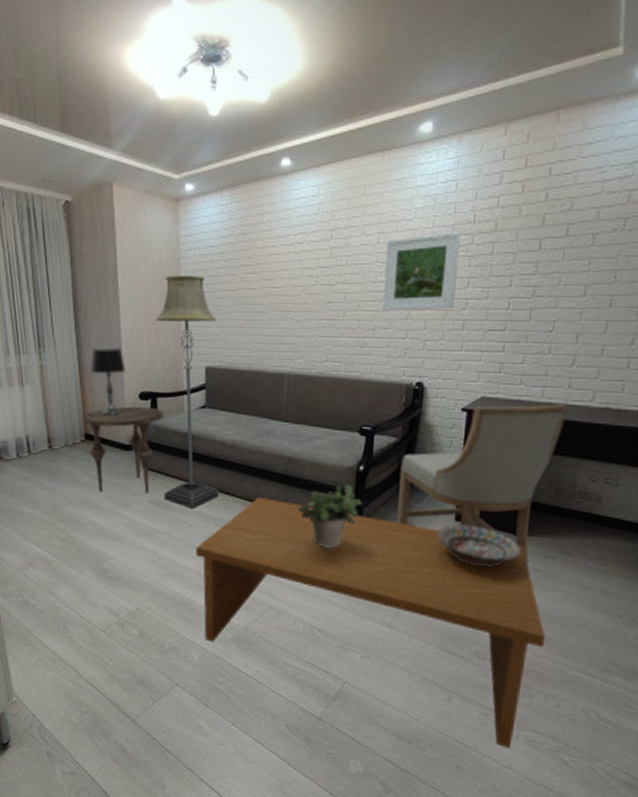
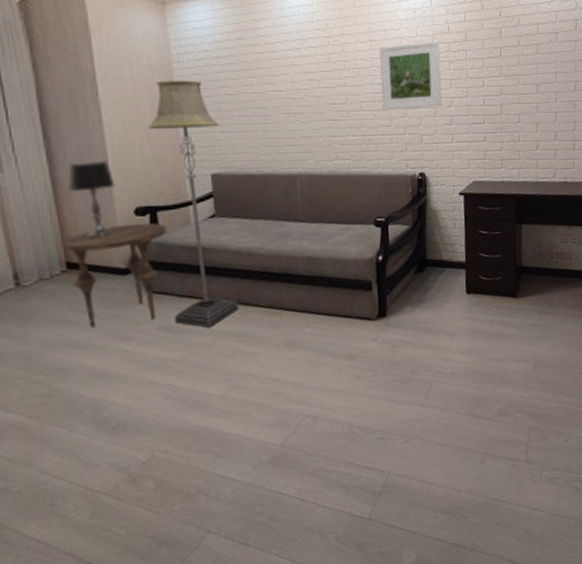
coffee table: present [196,498,545,749] -> none [218,302,549,492]
potted plant: present [298,484,362,548] -> none [324,275,385,342]
chair: present [396,404,568,567] -> none [414,182,539,324]
decorative bowl: present [437,524,520,568] -> none [454,295,520,332]

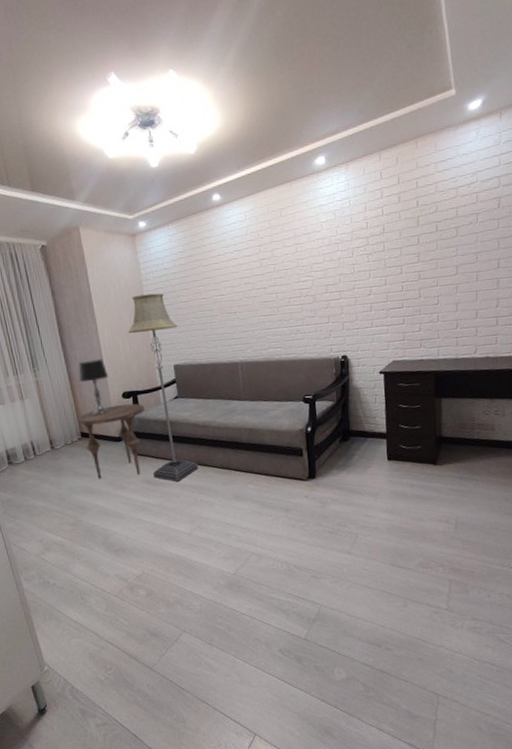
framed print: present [379,41,442,110] -> none [303,237,362,303]

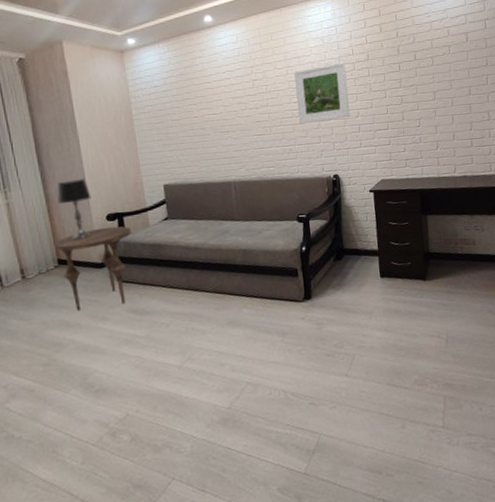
floor lamp: present [128,293,198,482] -> none [114,110,190,310]
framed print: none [303,237,362,303] -> present [294,62,350,123]

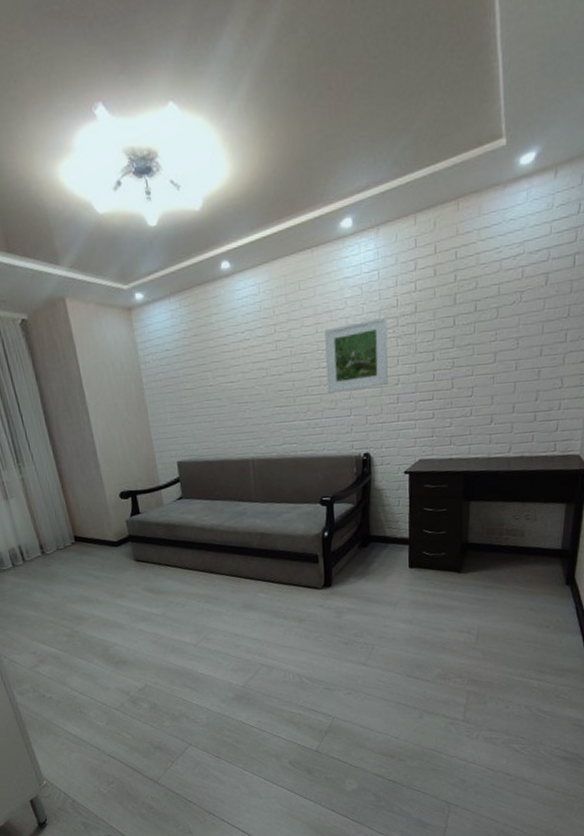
side table: present [55,226,131,310] -> none [70,504,145,587]
table lamp: present [57,179,92,240] -> none [69,454,105,517]

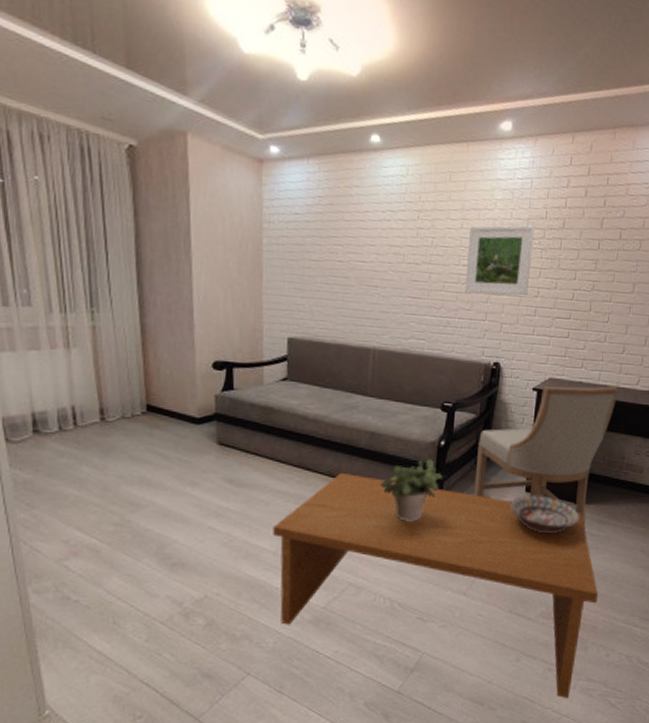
coffee table: none [191,571,491,748] -> present [273,473,598,699]
potted plant: none [276,549,330,607] -> present [380,458,443,521]
chair: none [358,458,491,598] -> present [473,386,619,532]
decorative bowl: none [396,570,464,604] -> present [510,495,579,534]

